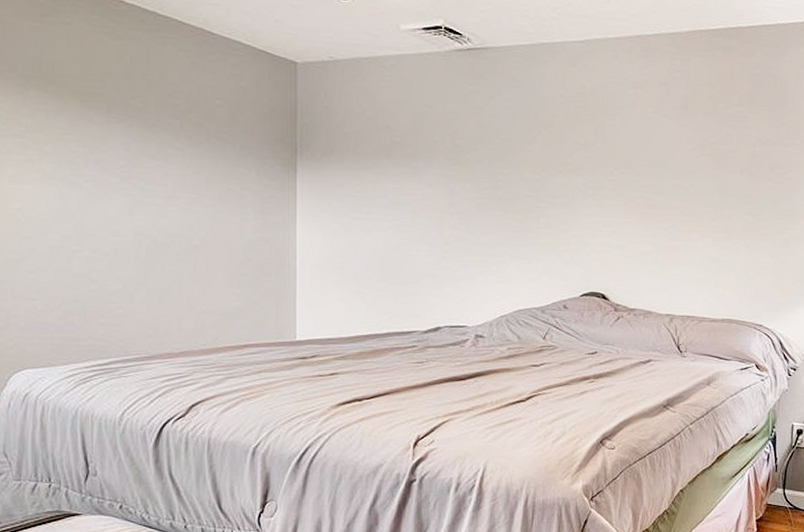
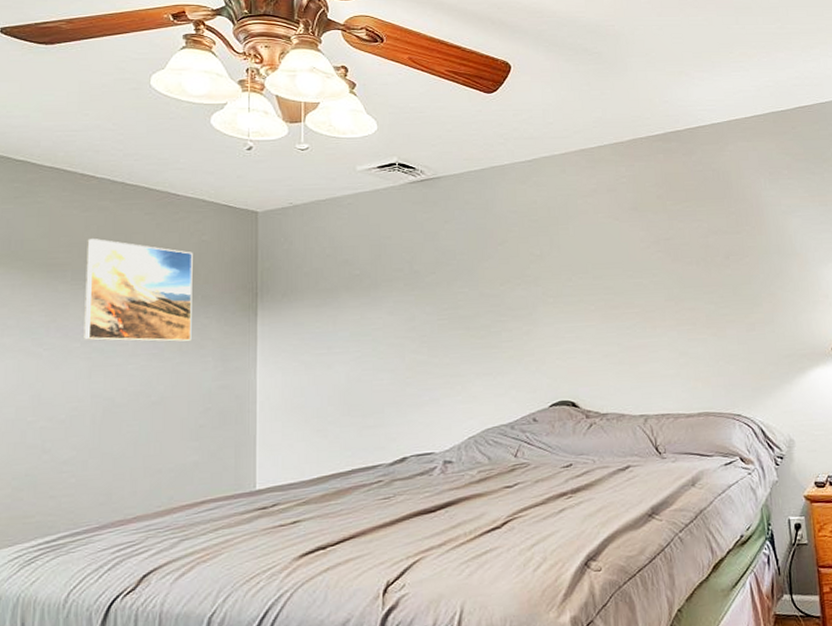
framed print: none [121,70,231,189] -> present [84,239,193,342]

